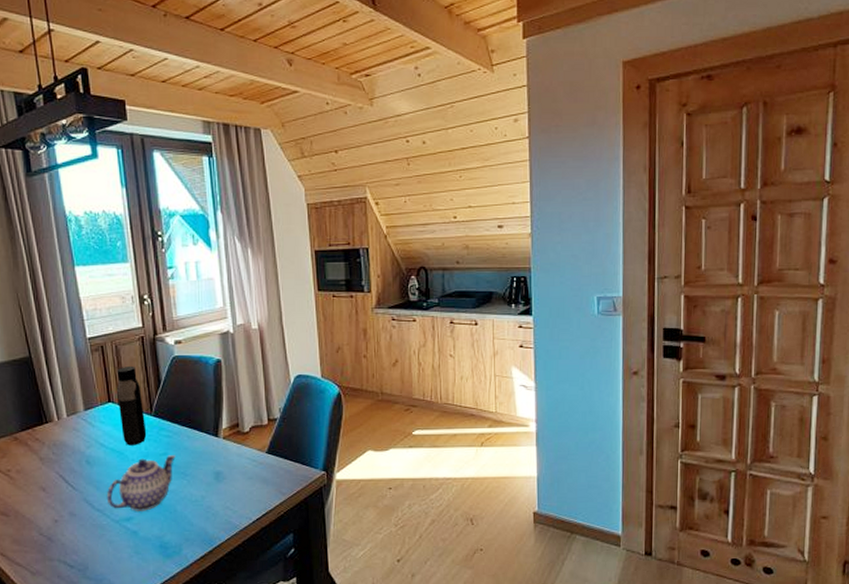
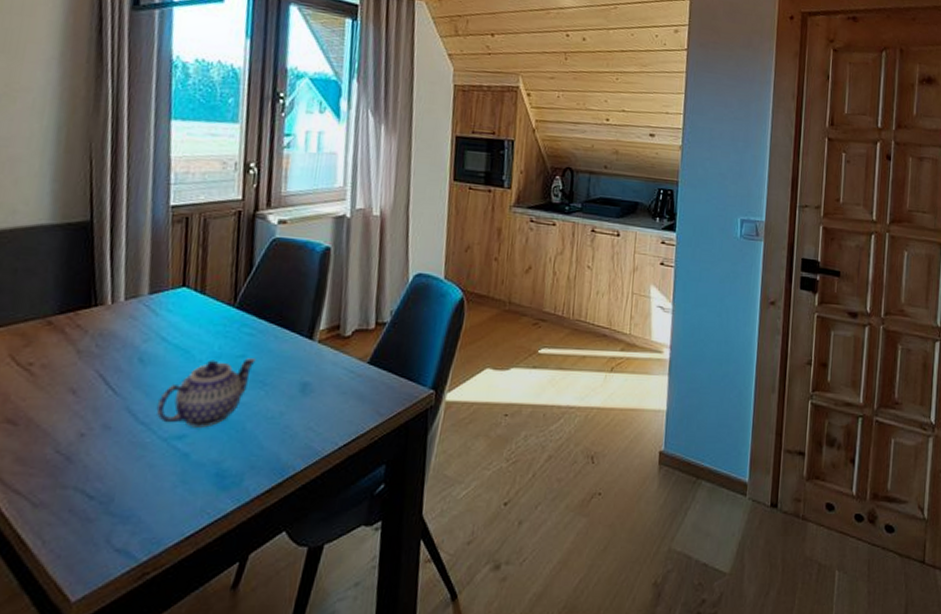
water bottle: present [116,365,147,446] -> none [192,244,227,343]

